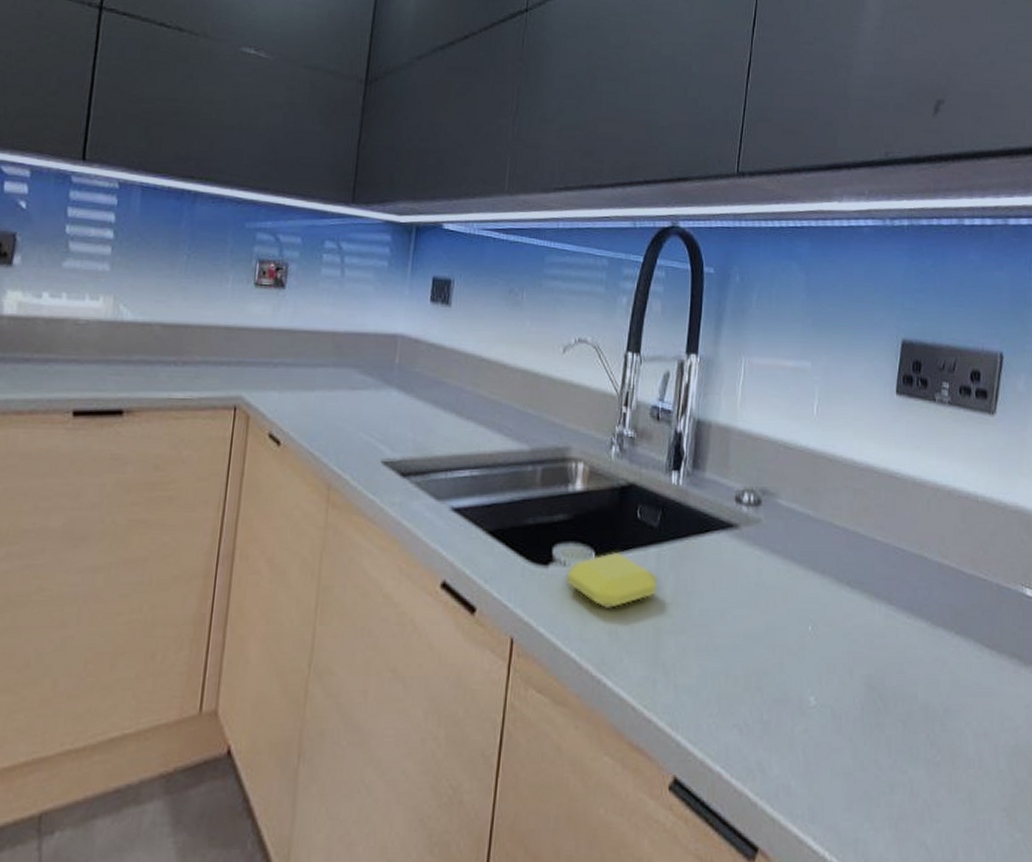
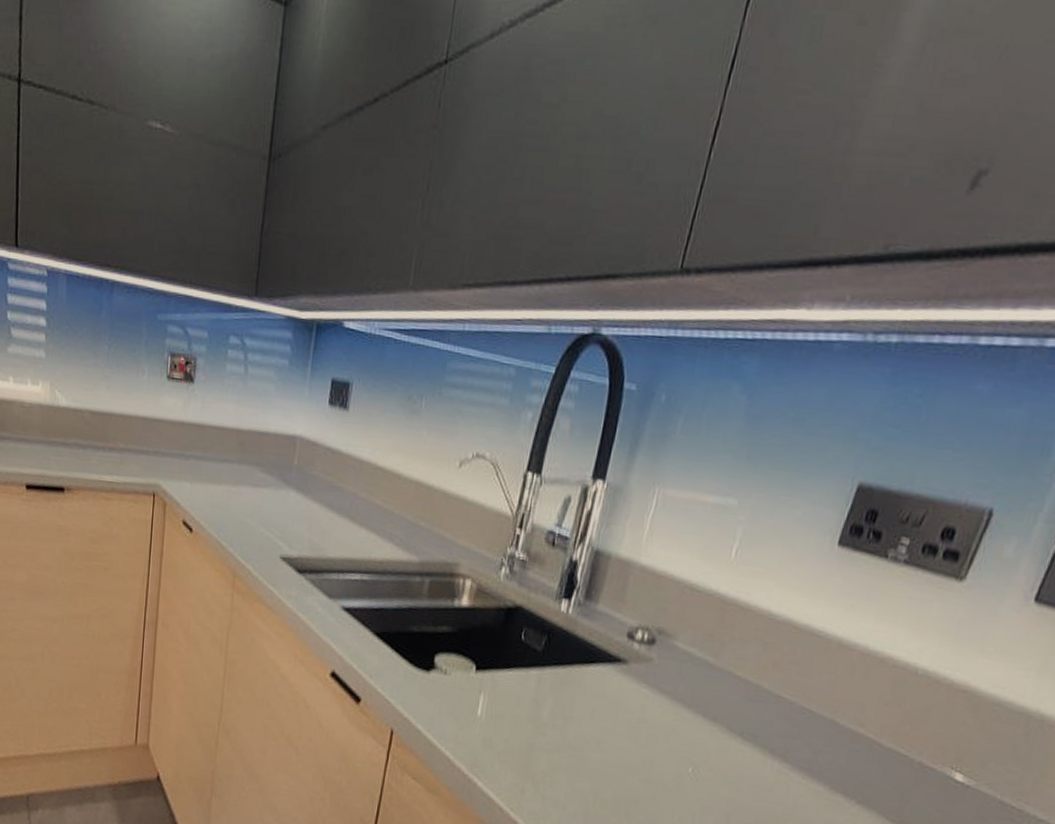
soap bar: present [566,551,658,610] -> none [446,668,537,720]

